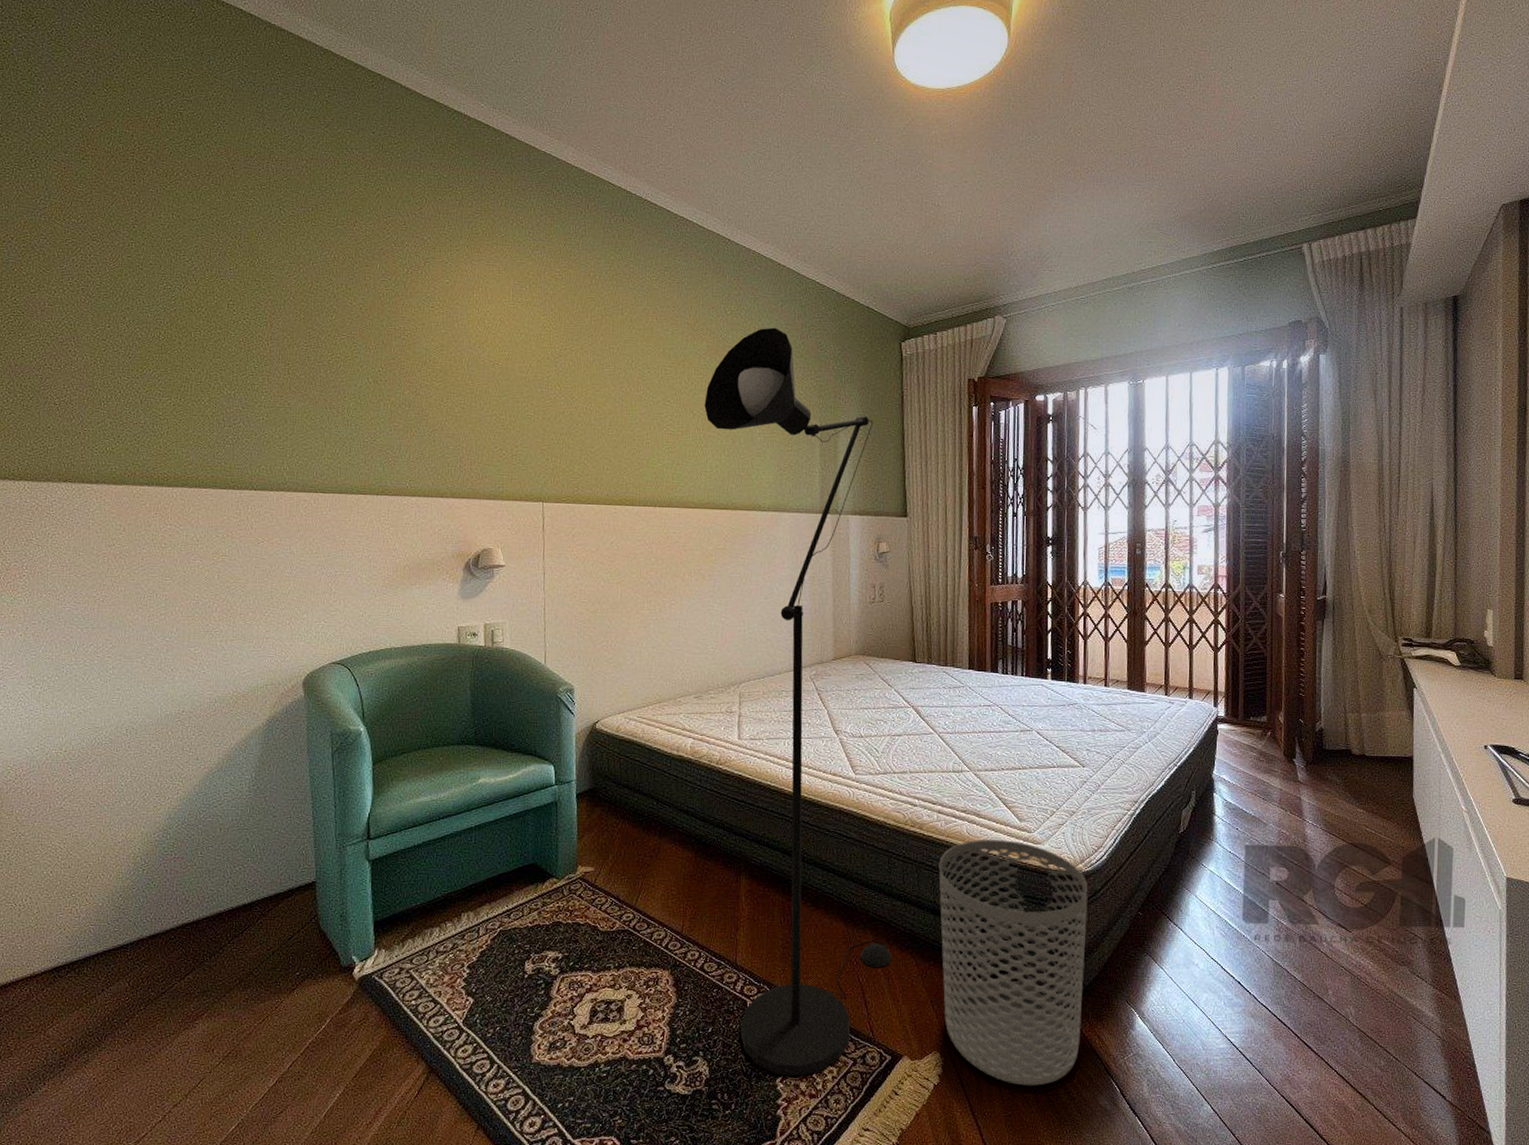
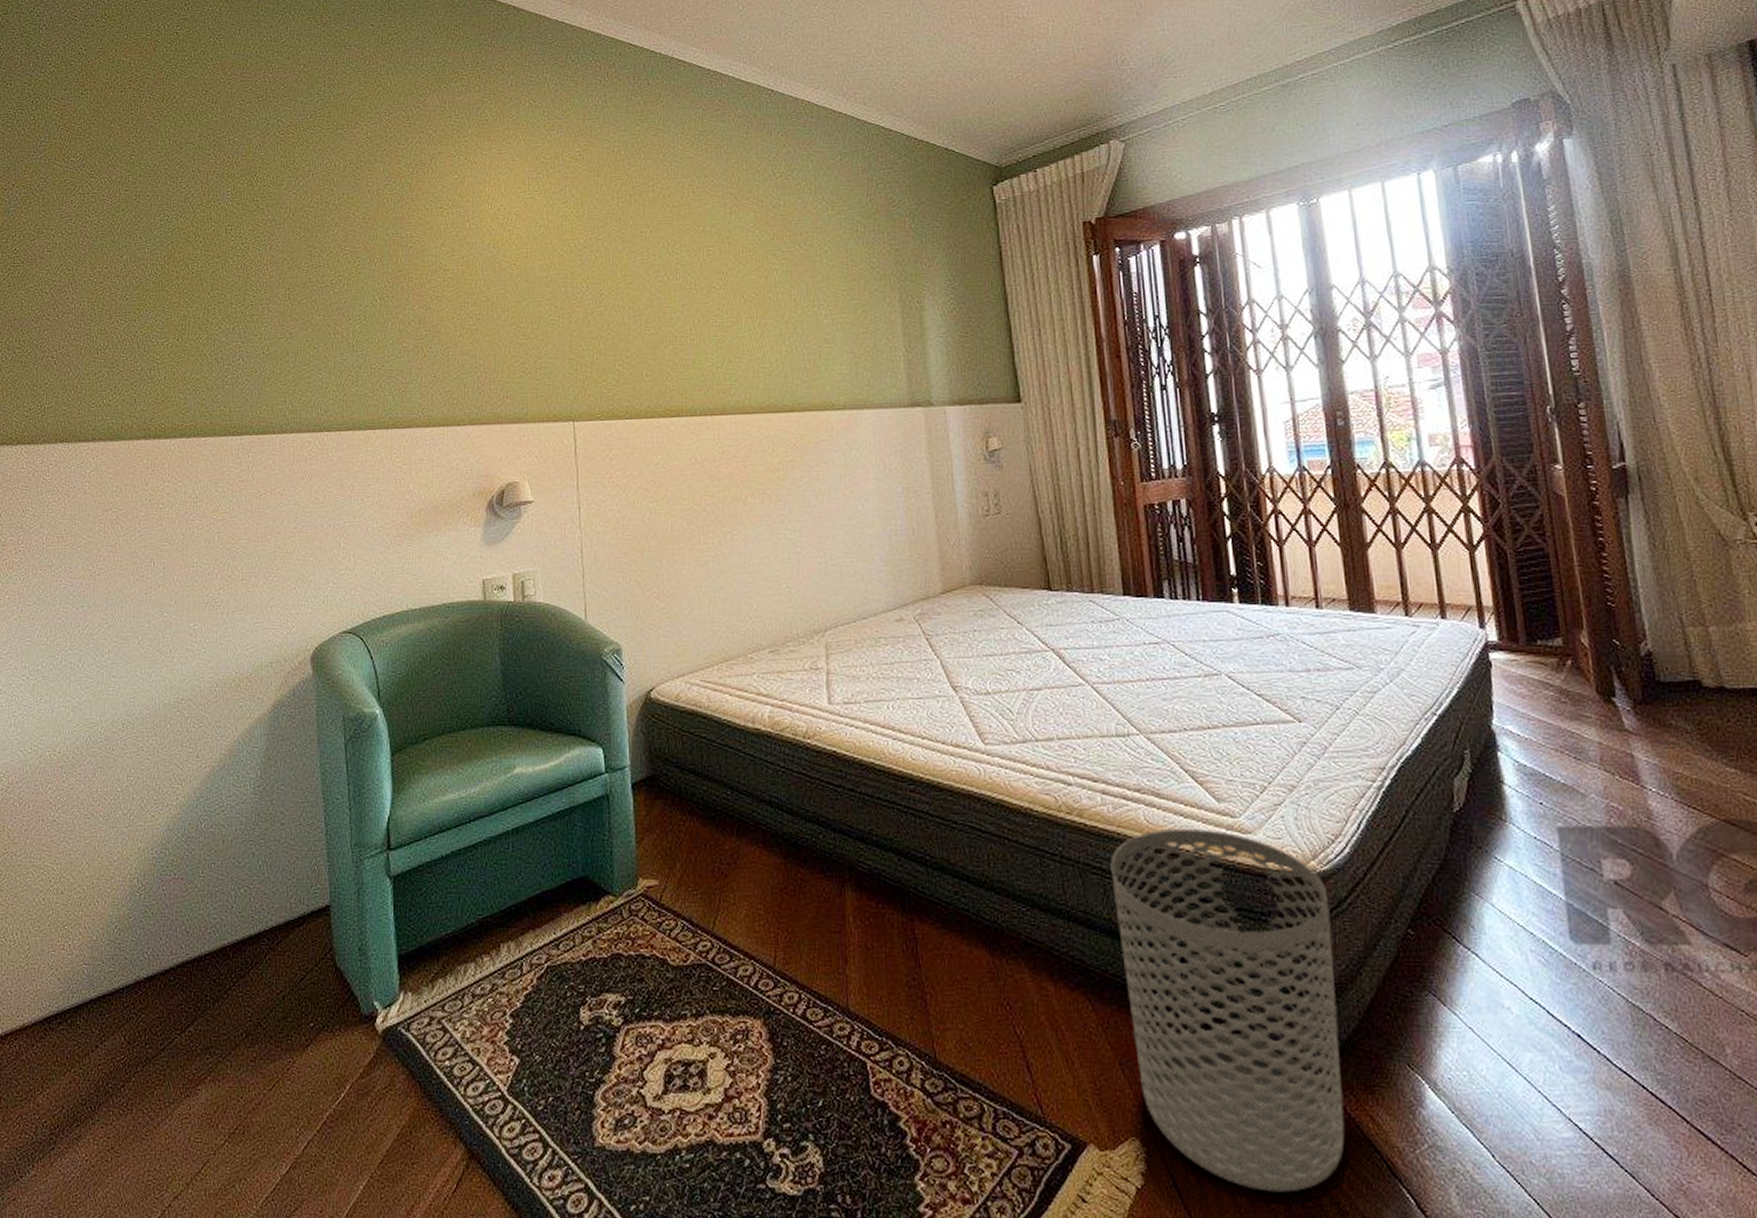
floor lamp: present [704,327,892,1077] -> none [756,186,1059,1173]

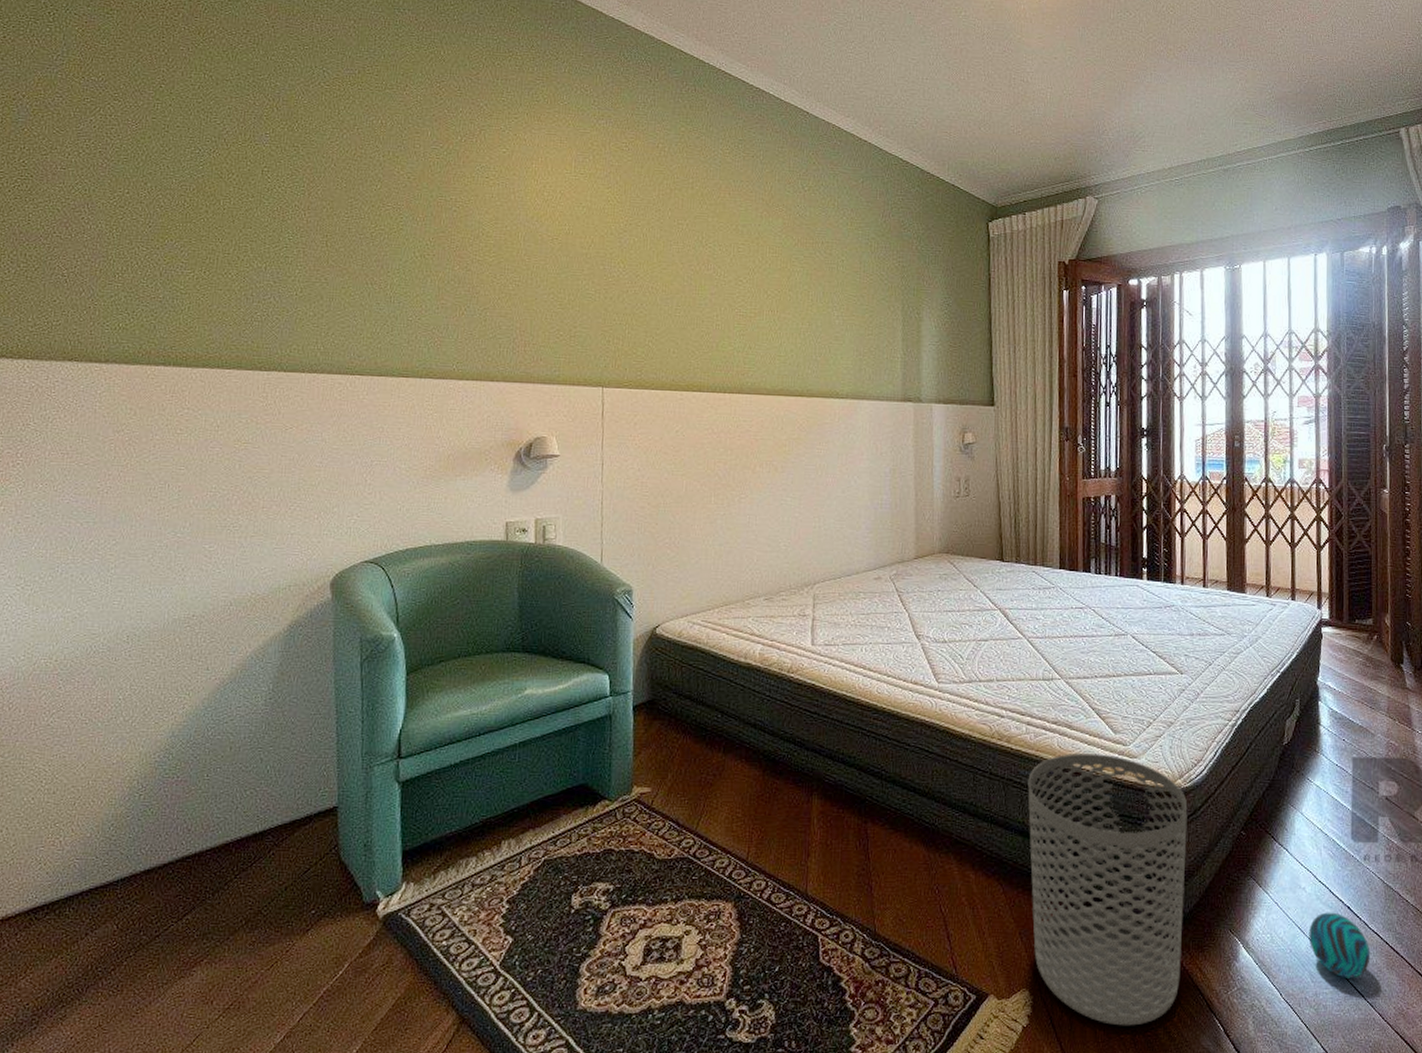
decorative ball: none [1523,1042,1622,1137] -> present [1308,912,1371,978]

